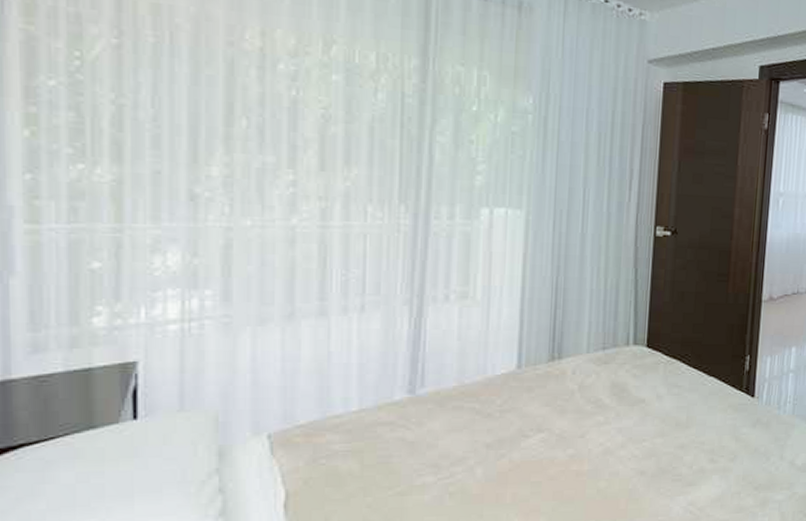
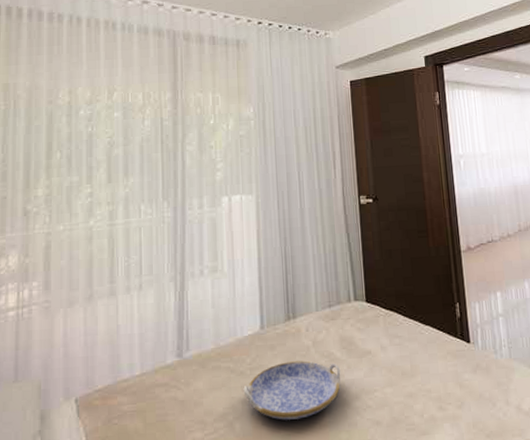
serving tray: none [489,405,608,467] -> present [243,361,341,420]

